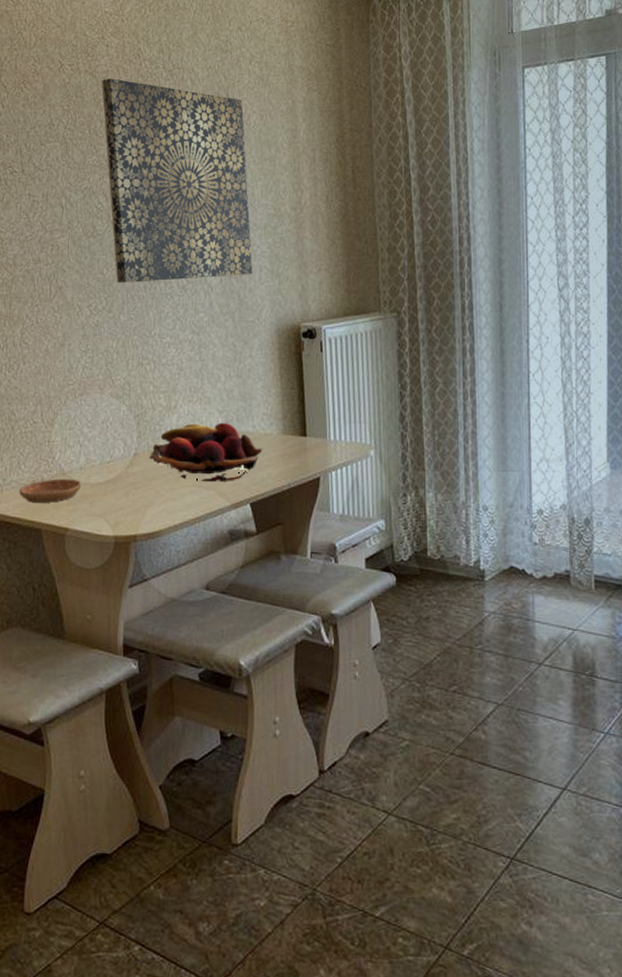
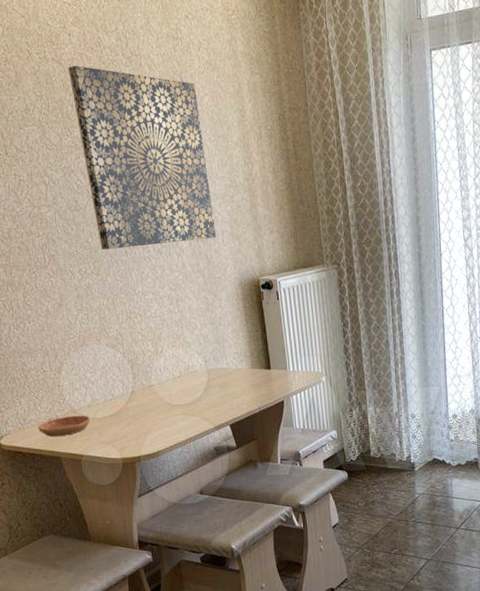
fruit basket: present [149,422,263,481] -> none [144,361,237,410]

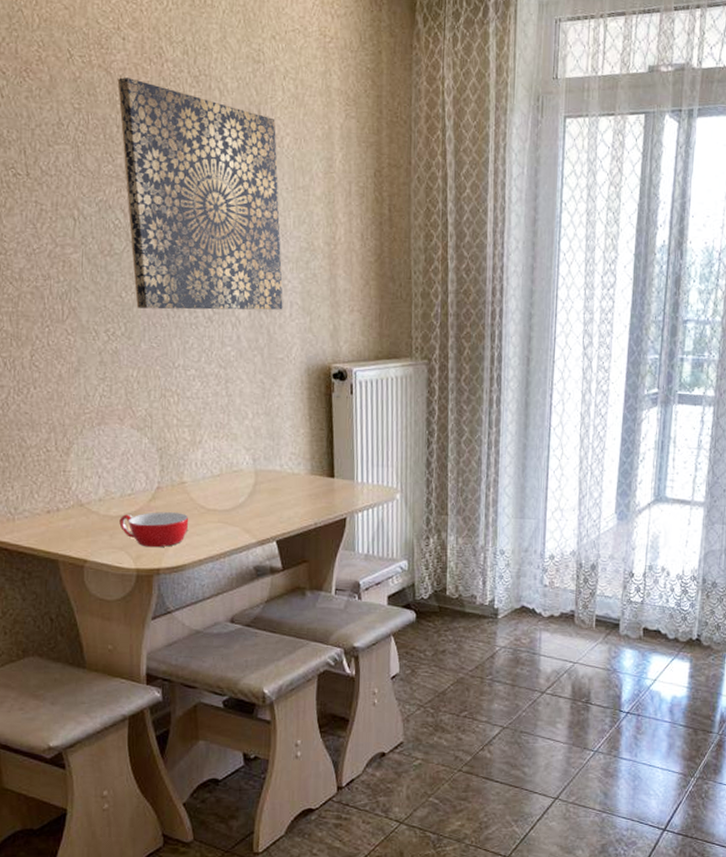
saucer: present [38,415,90,437] -> none [33,509,100,534]
bowl: none [105,410,159,440] -> present [119,512,188,548]

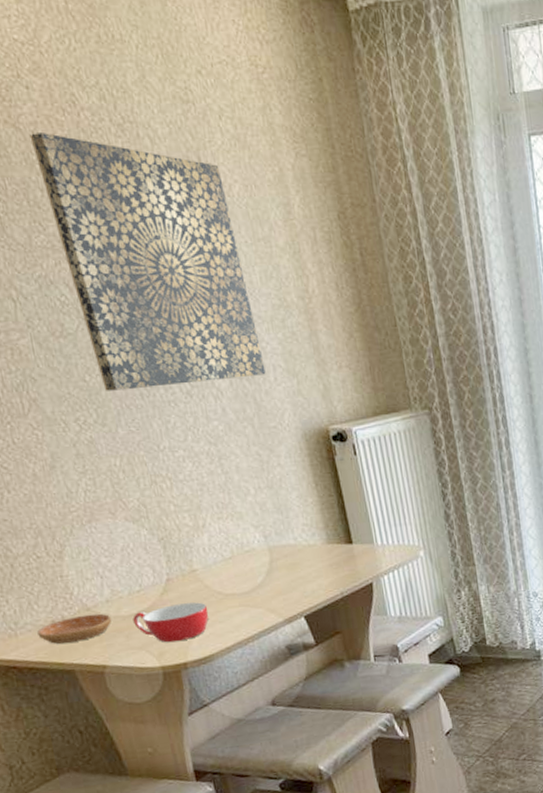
saucer: none [33,509,100,534] -> present [37,613,111,644]

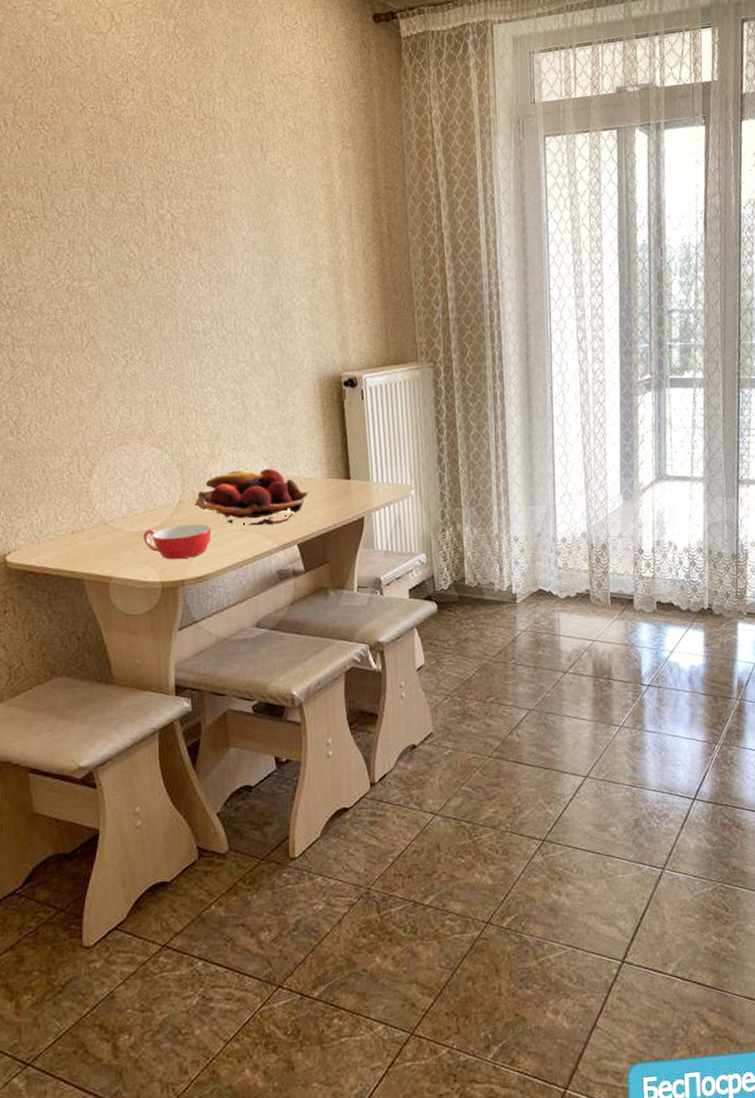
wall art: present [29,133,266,391] -> none [128,124,293,333]
saucer: present [37,613,111,644] -> none [58,528,124,553]
fruit basket: none [185,537,309,601] -> present [195,468,309,525]

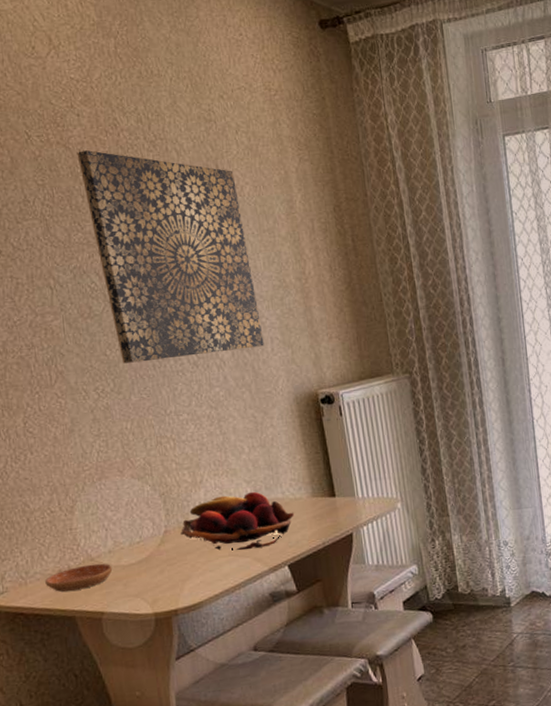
saucer: none [58,528,124,553] -> present [45,563,112,592]
wall art: none [128,124,293,333] -> present [76,150,264,363]
bowl: present [143,524,210,560] -> none [131,552,200,591]

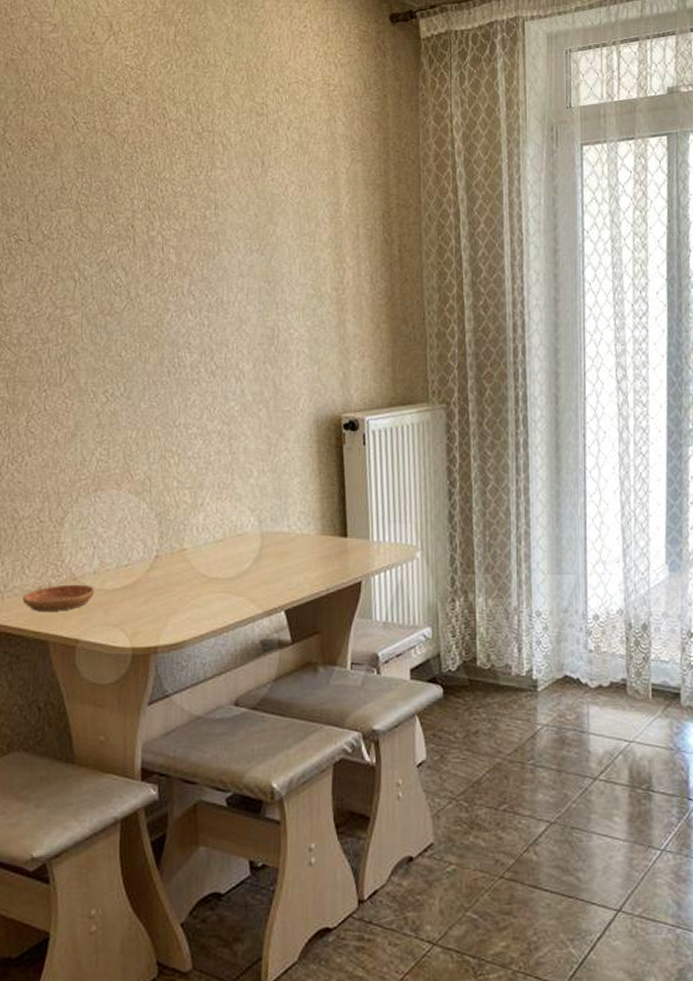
wall art: present [76,150,264,363] -> none [120,140,289,367]
fruit basket: present [181,491,295,551] -> none [172,521,299,586]

